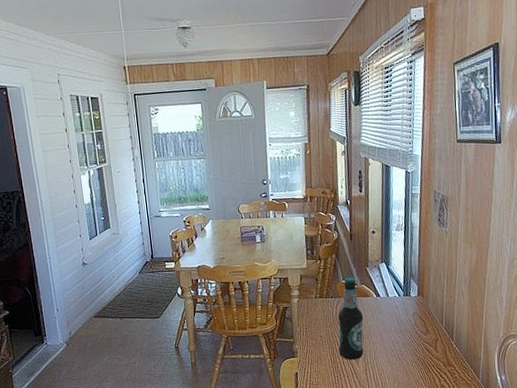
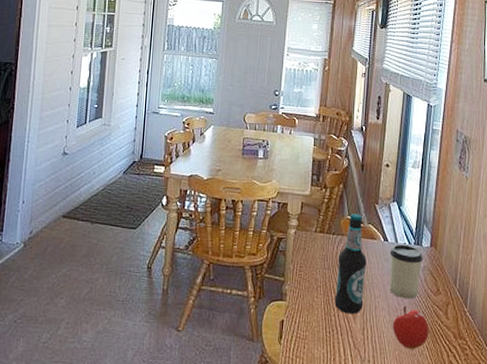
cup: none [382,297,412,342] -> present [389,244,423,299]
fruit: none [390,347,422,380] -> present [393,306,429,349]

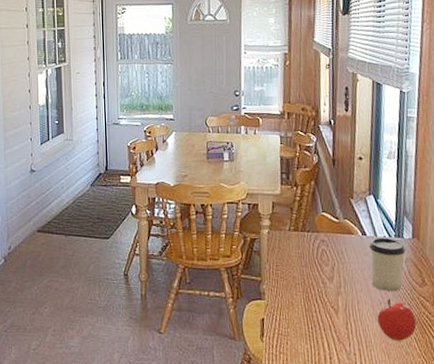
bottle: present [334,214,367,314] -> none [314,210,345,310]

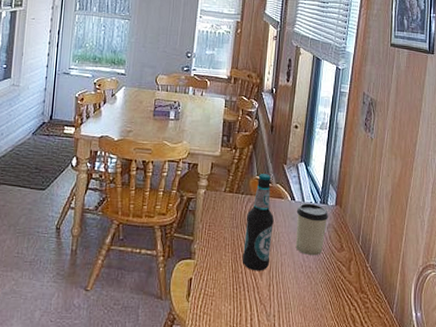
bottle: none [314,210,345,310] -> present [242,174,274,271]
fruit: present [377,298,417,341] -> none [298,262,333,304]

